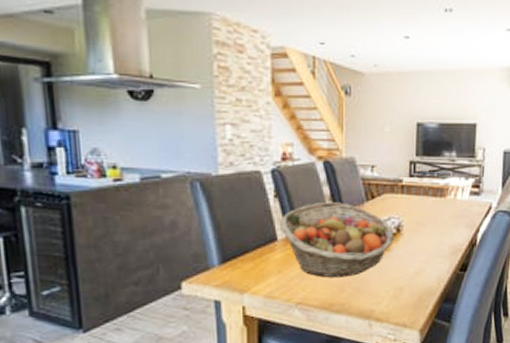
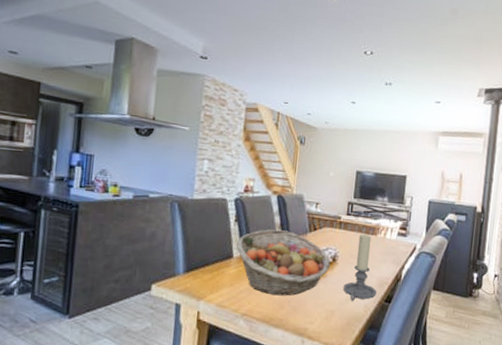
candle holder: none [411,197,450,274] -> present [343,234,377,301]

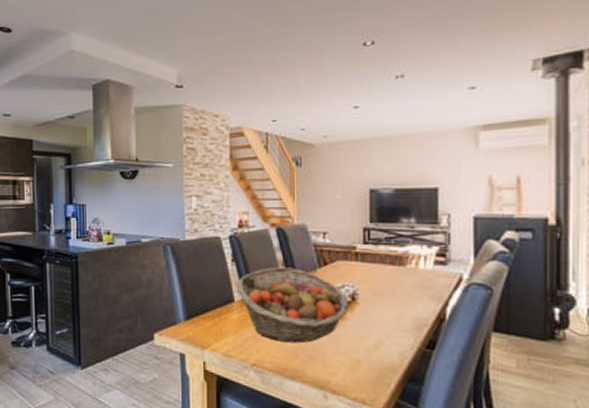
candle holder: present [343,234,377,301] -> none [368,265,413,348]

